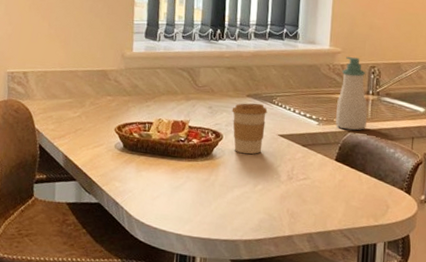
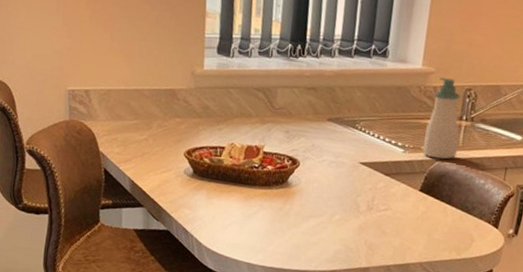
coffee cup: present [231,103,268,155] -> none [310,127,349,183]

